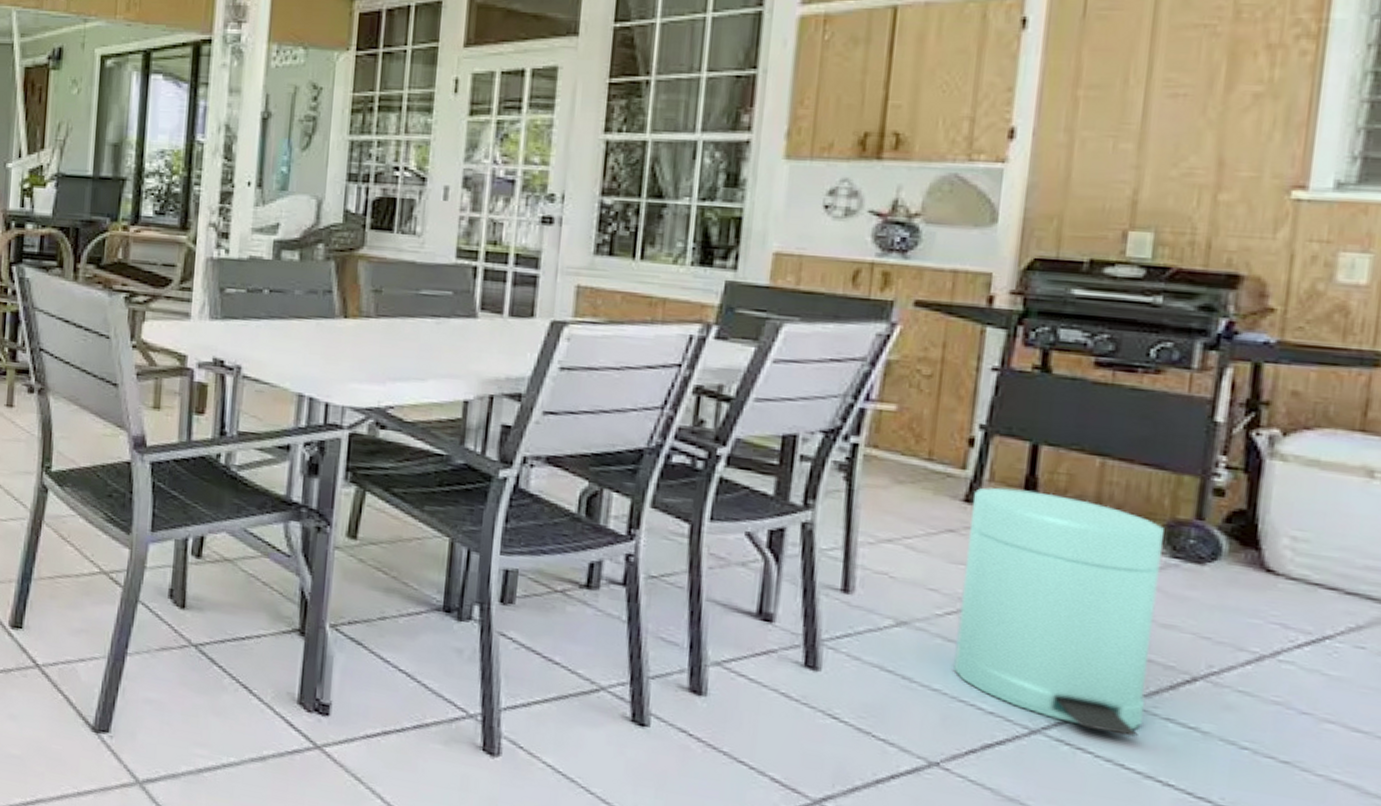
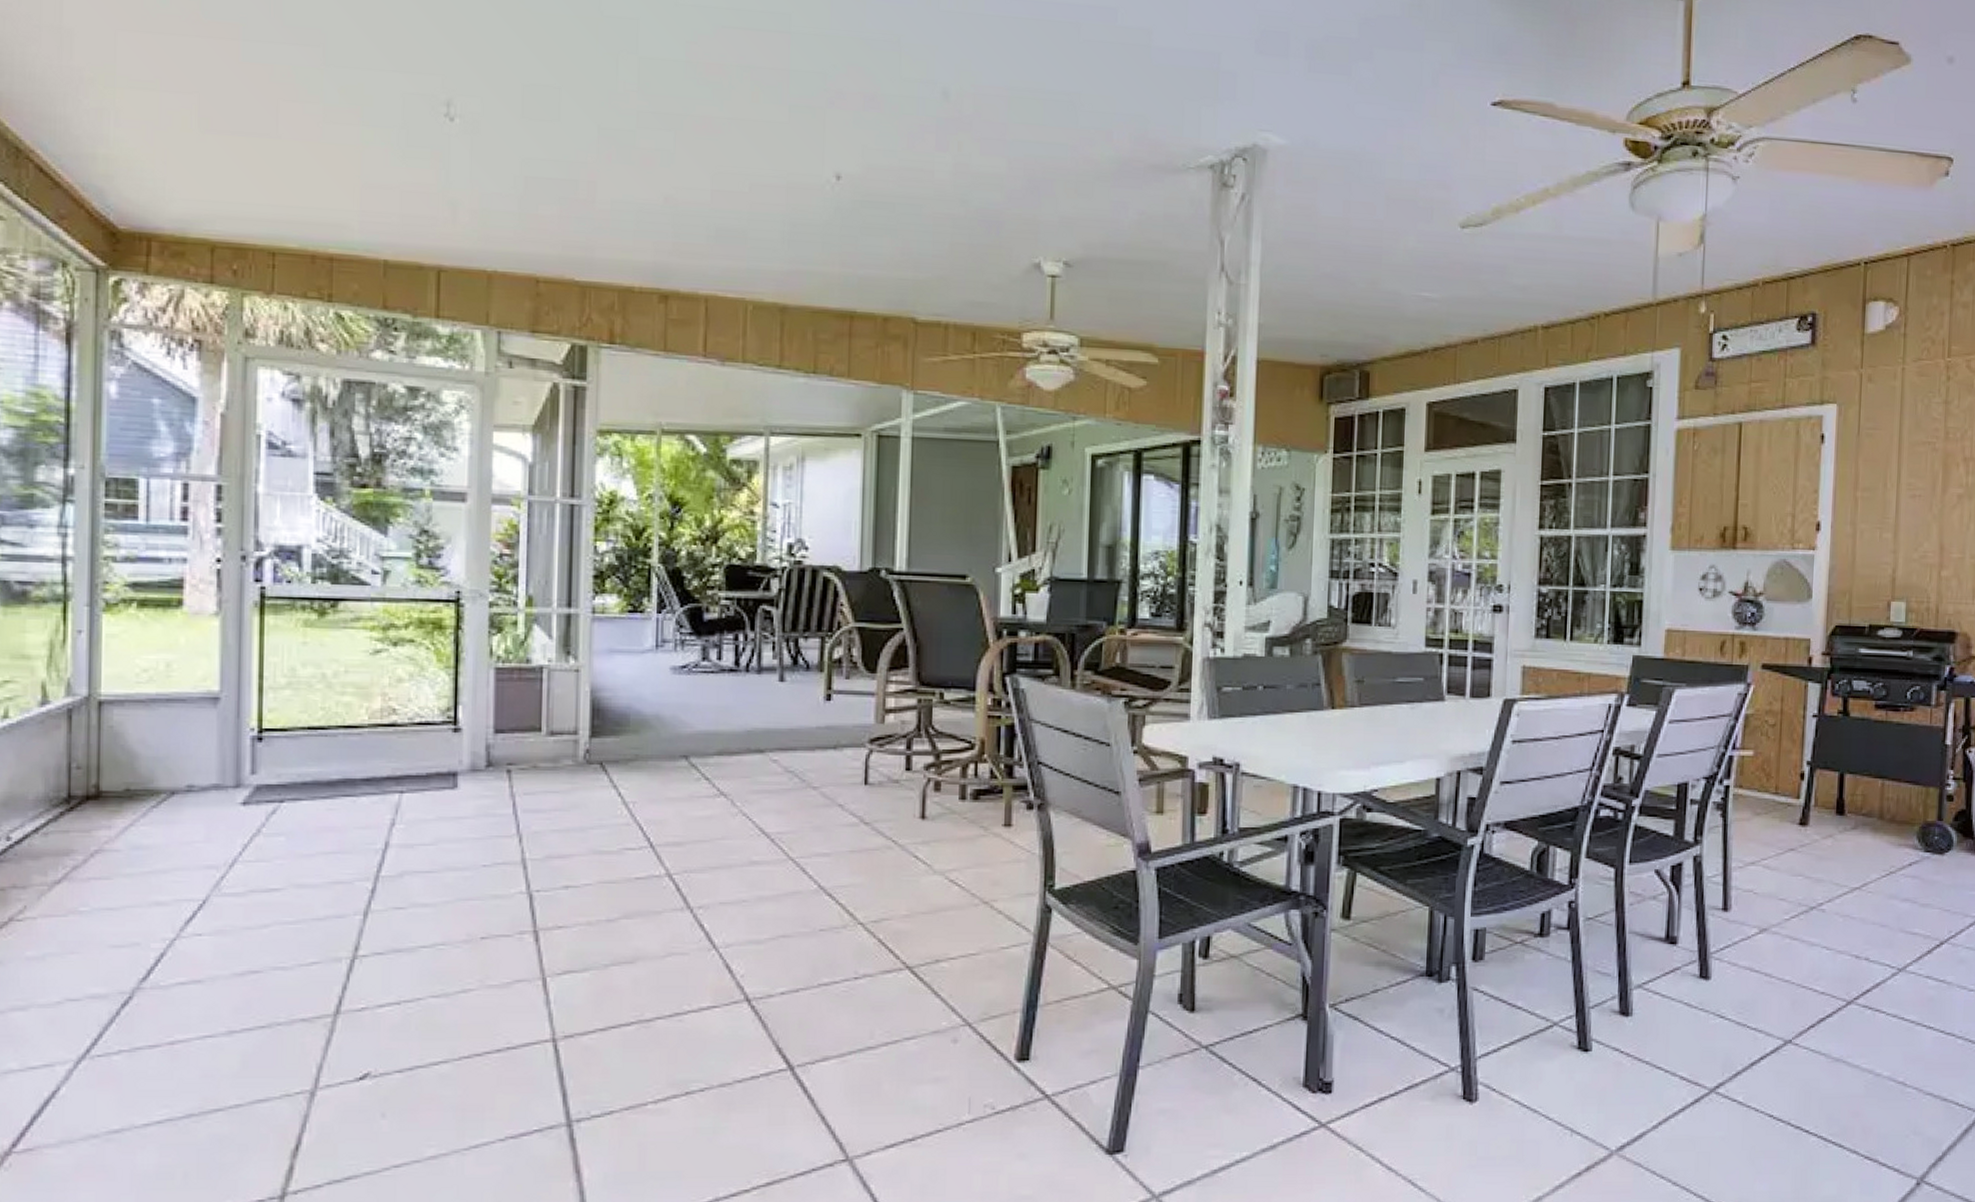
trash can: present [952,487,1164,737] -> none [1797,810,1920,995]

